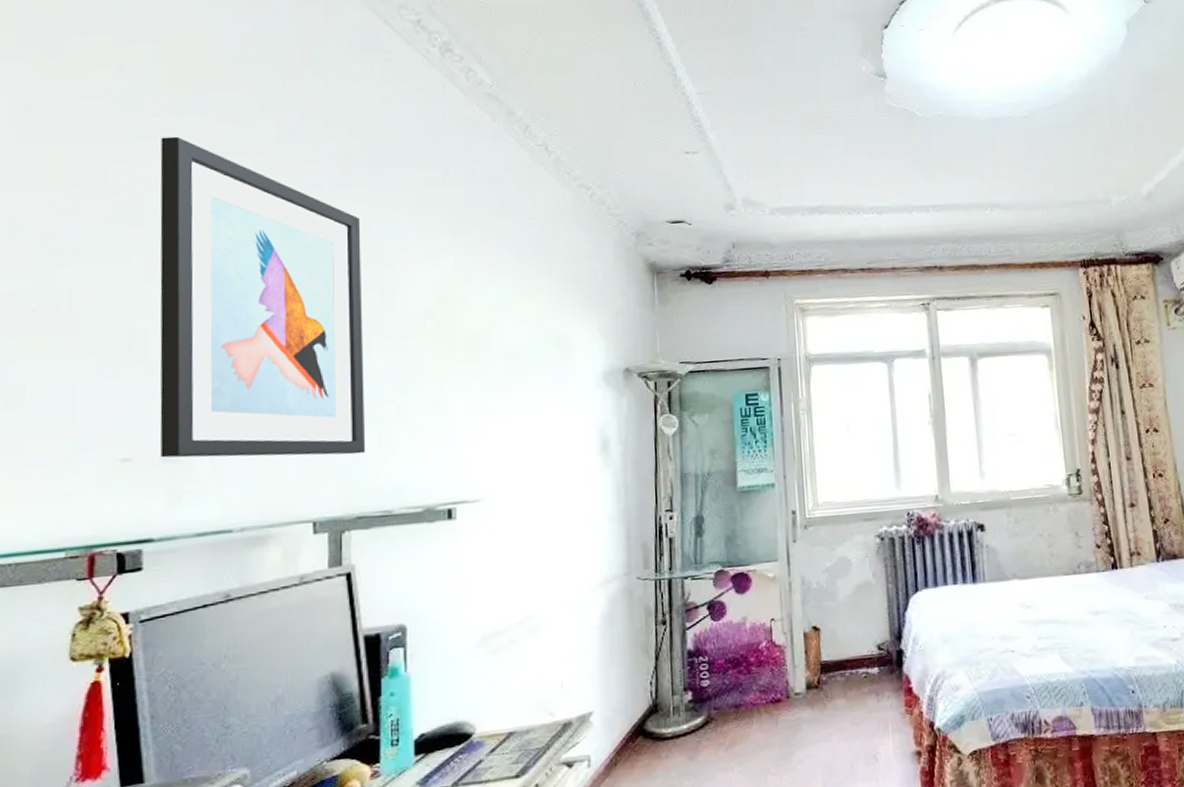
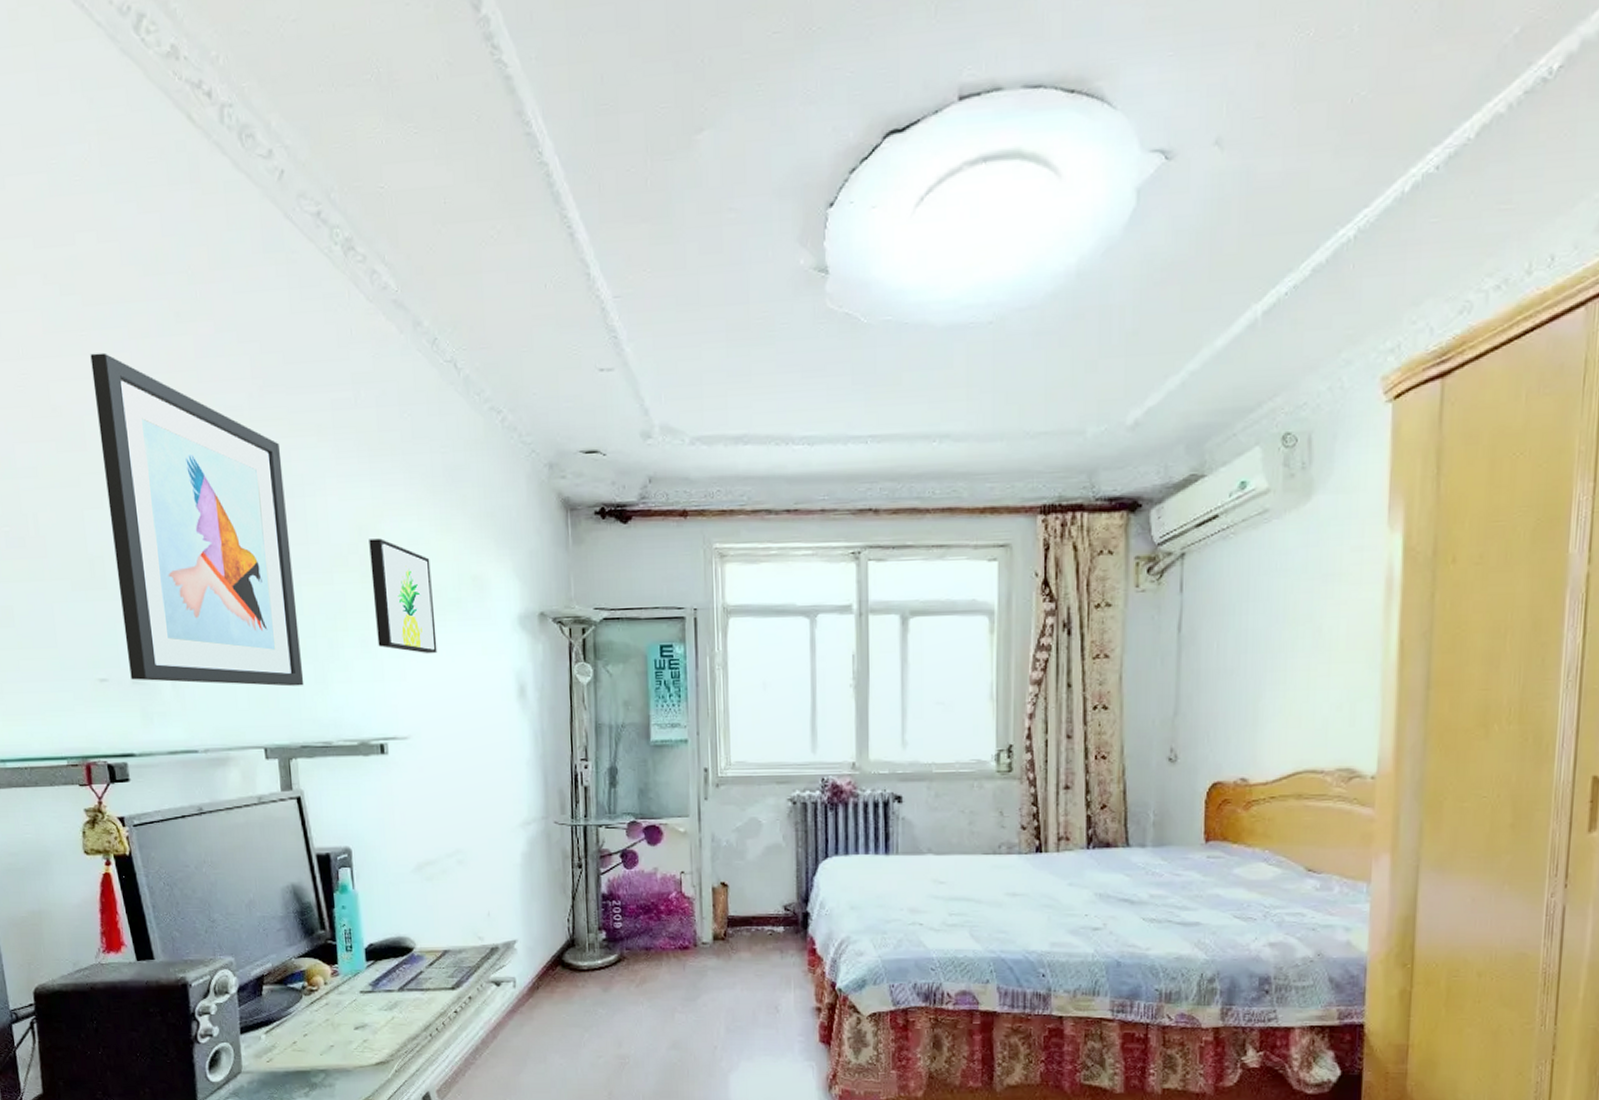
wall art: none [449,304,516,414] -> present [369,538,437,653]

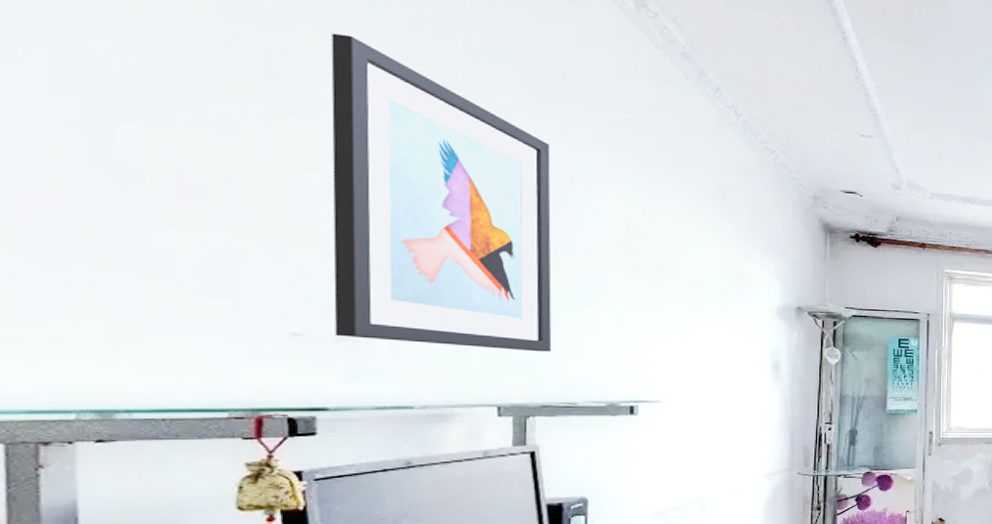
wall art: present [369,538,437,653] -> none [636,234,698,332]

